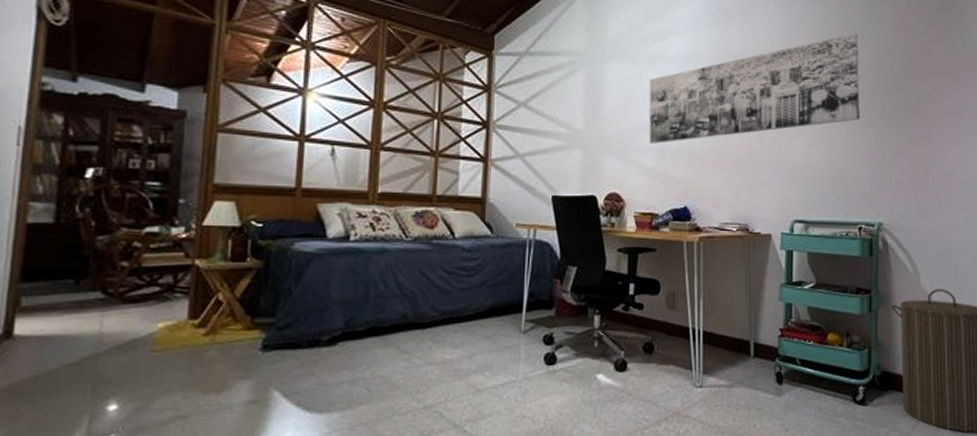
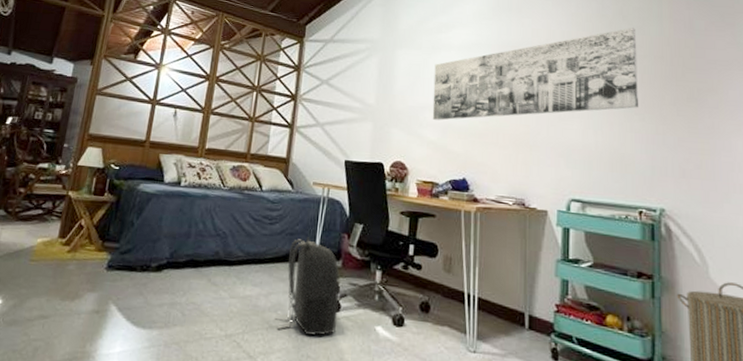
backpack: none [481,287,555,394] -> present [274,237,340,336]

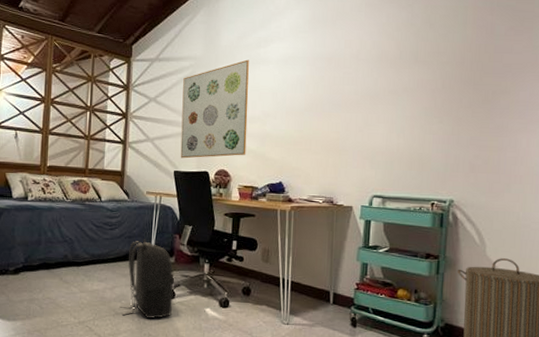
wall art: none [352,44,429,147] -> present [180,59,249,159]
wall art: present [432,28,639,121] -> none [252,35,441,131]

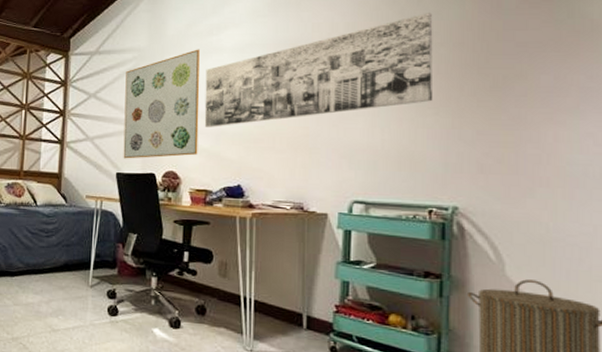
backpack: present [119,239,174,319] -> none [56,248,117,338]
wall art: none [252,35,441,131] -> present [204,13,433,127]

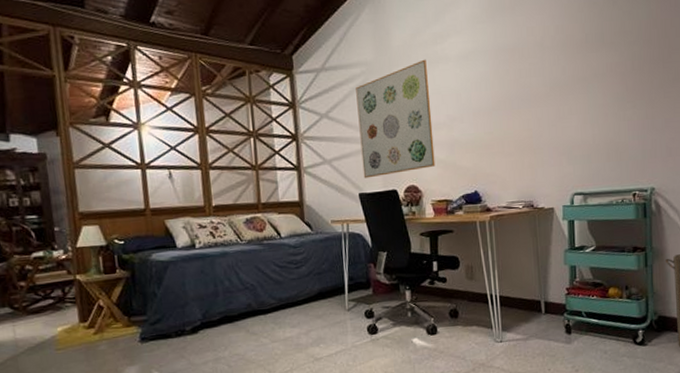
wall art: present [204,13,433,127] -> none [434,13,631,138]

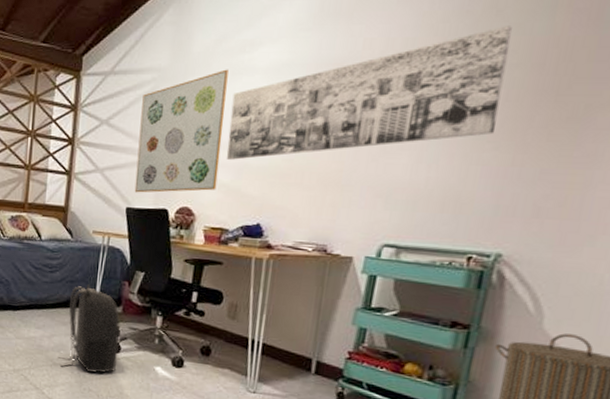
backpack: none [318,273,377,361] -> present [57,284,121,373]
wall art: none [434,13,631,138] -> present [226,26,512,160]

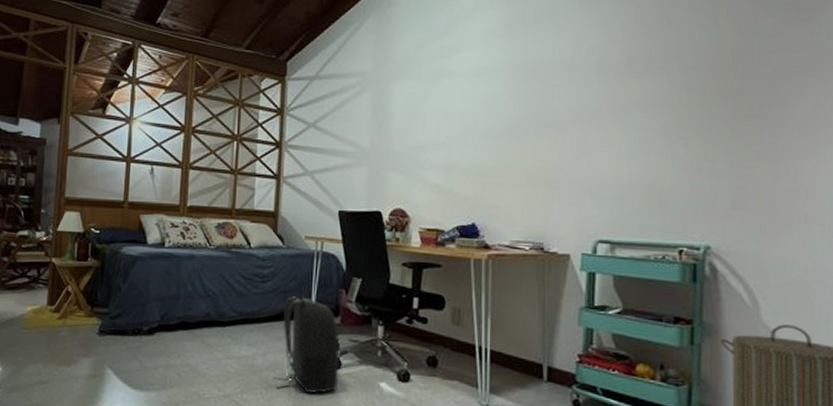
wall art: present [134,69,229,193] -> none [346,73,430,196]
wall art: present [226,26,512,160] -> none [435,34,684,160]

